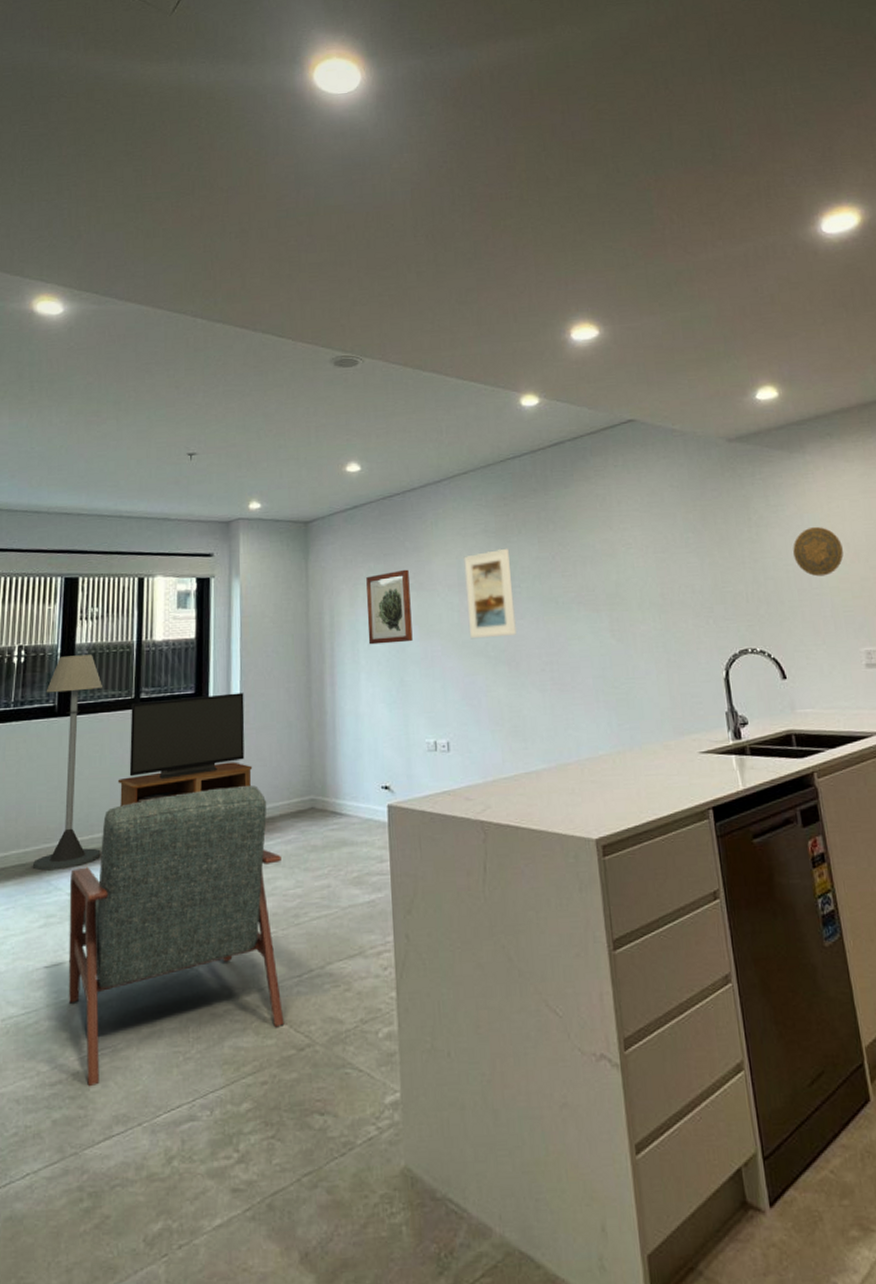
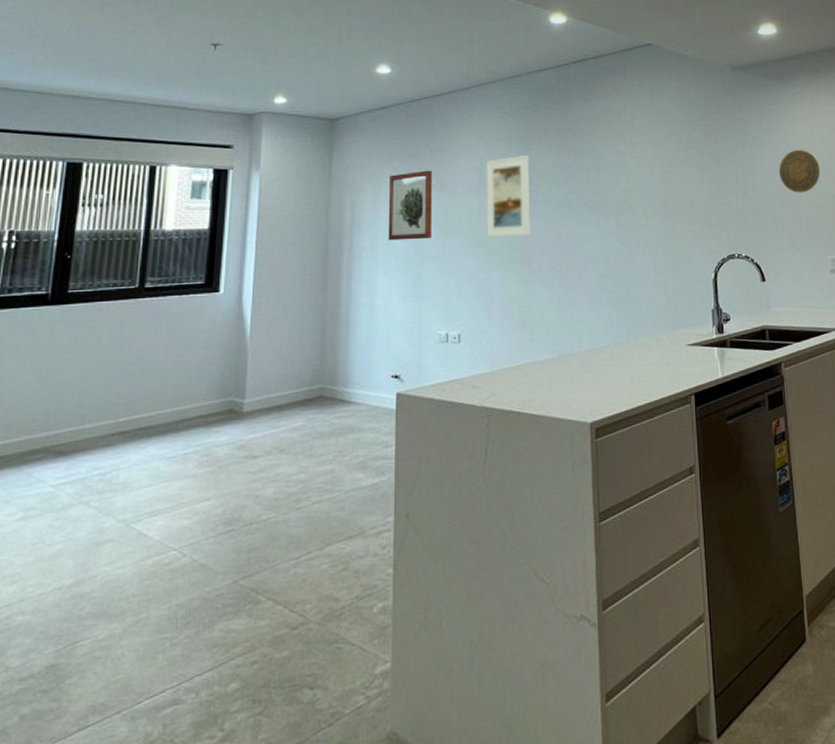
floor lamp: present [32,654,102,871] -> none [12,242,103,463]
chair: present [68,785,285,1087] -> none [45,375,286,679]
tv stand: present [117,692,253,807] -> none [114,284,262,397]

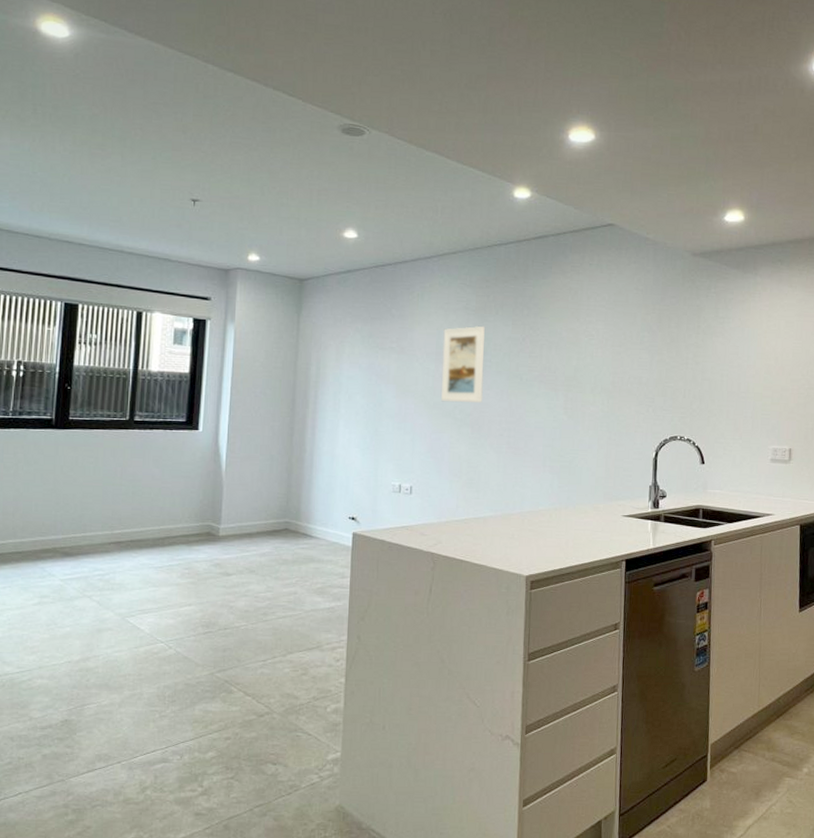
wall art: present [388,170,432,241] -> none [349,334,392,398]
decorative plate: present [779,149,820,193] -> none [730,340,772,383]

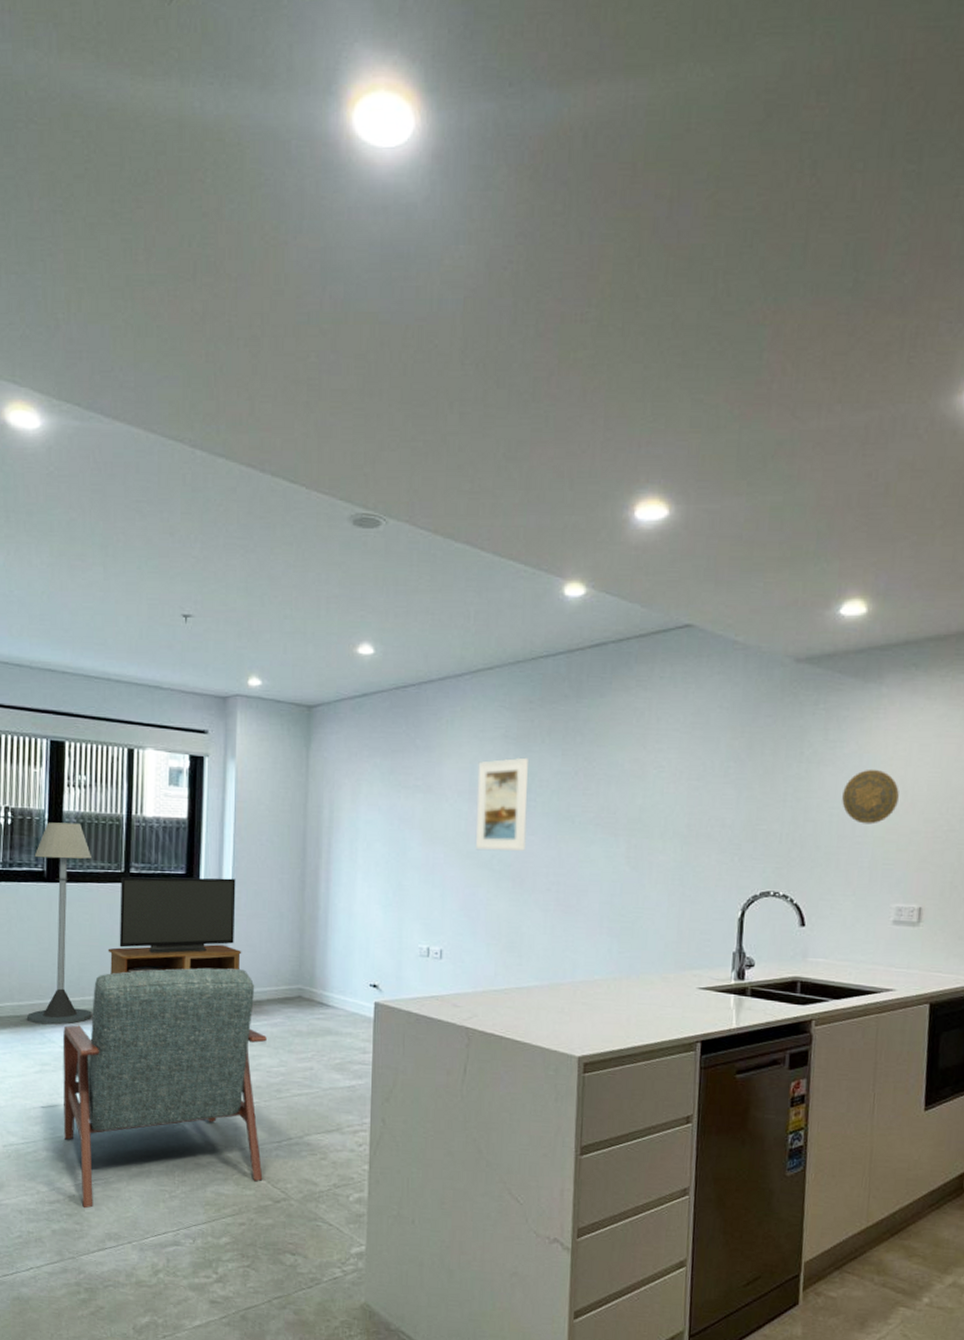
floor lamp: none [28,375,98,560] -> present [26,822,92,1025]
chair: none [59,505,255,732] -> present [62,968,267,1209]
tv stand: none [110,424,235,512] -> present [107,877,242,975]
decorative plate: none [730,340,772,383] -> present [842,769,899,824]

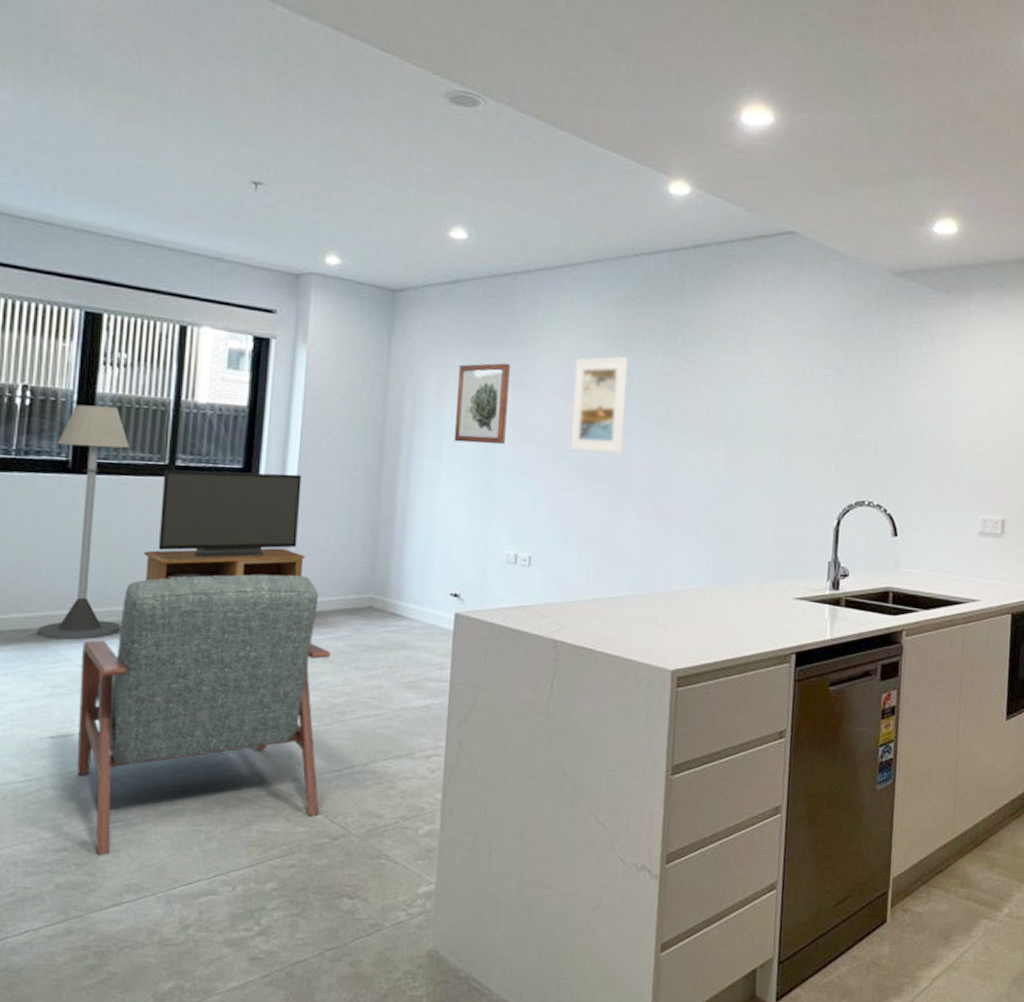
wall art: none [368,769,417,846] -> present [454,363,510,445]
decorative plate: present [842,769,899,824] -> none [933,383,986,437]

